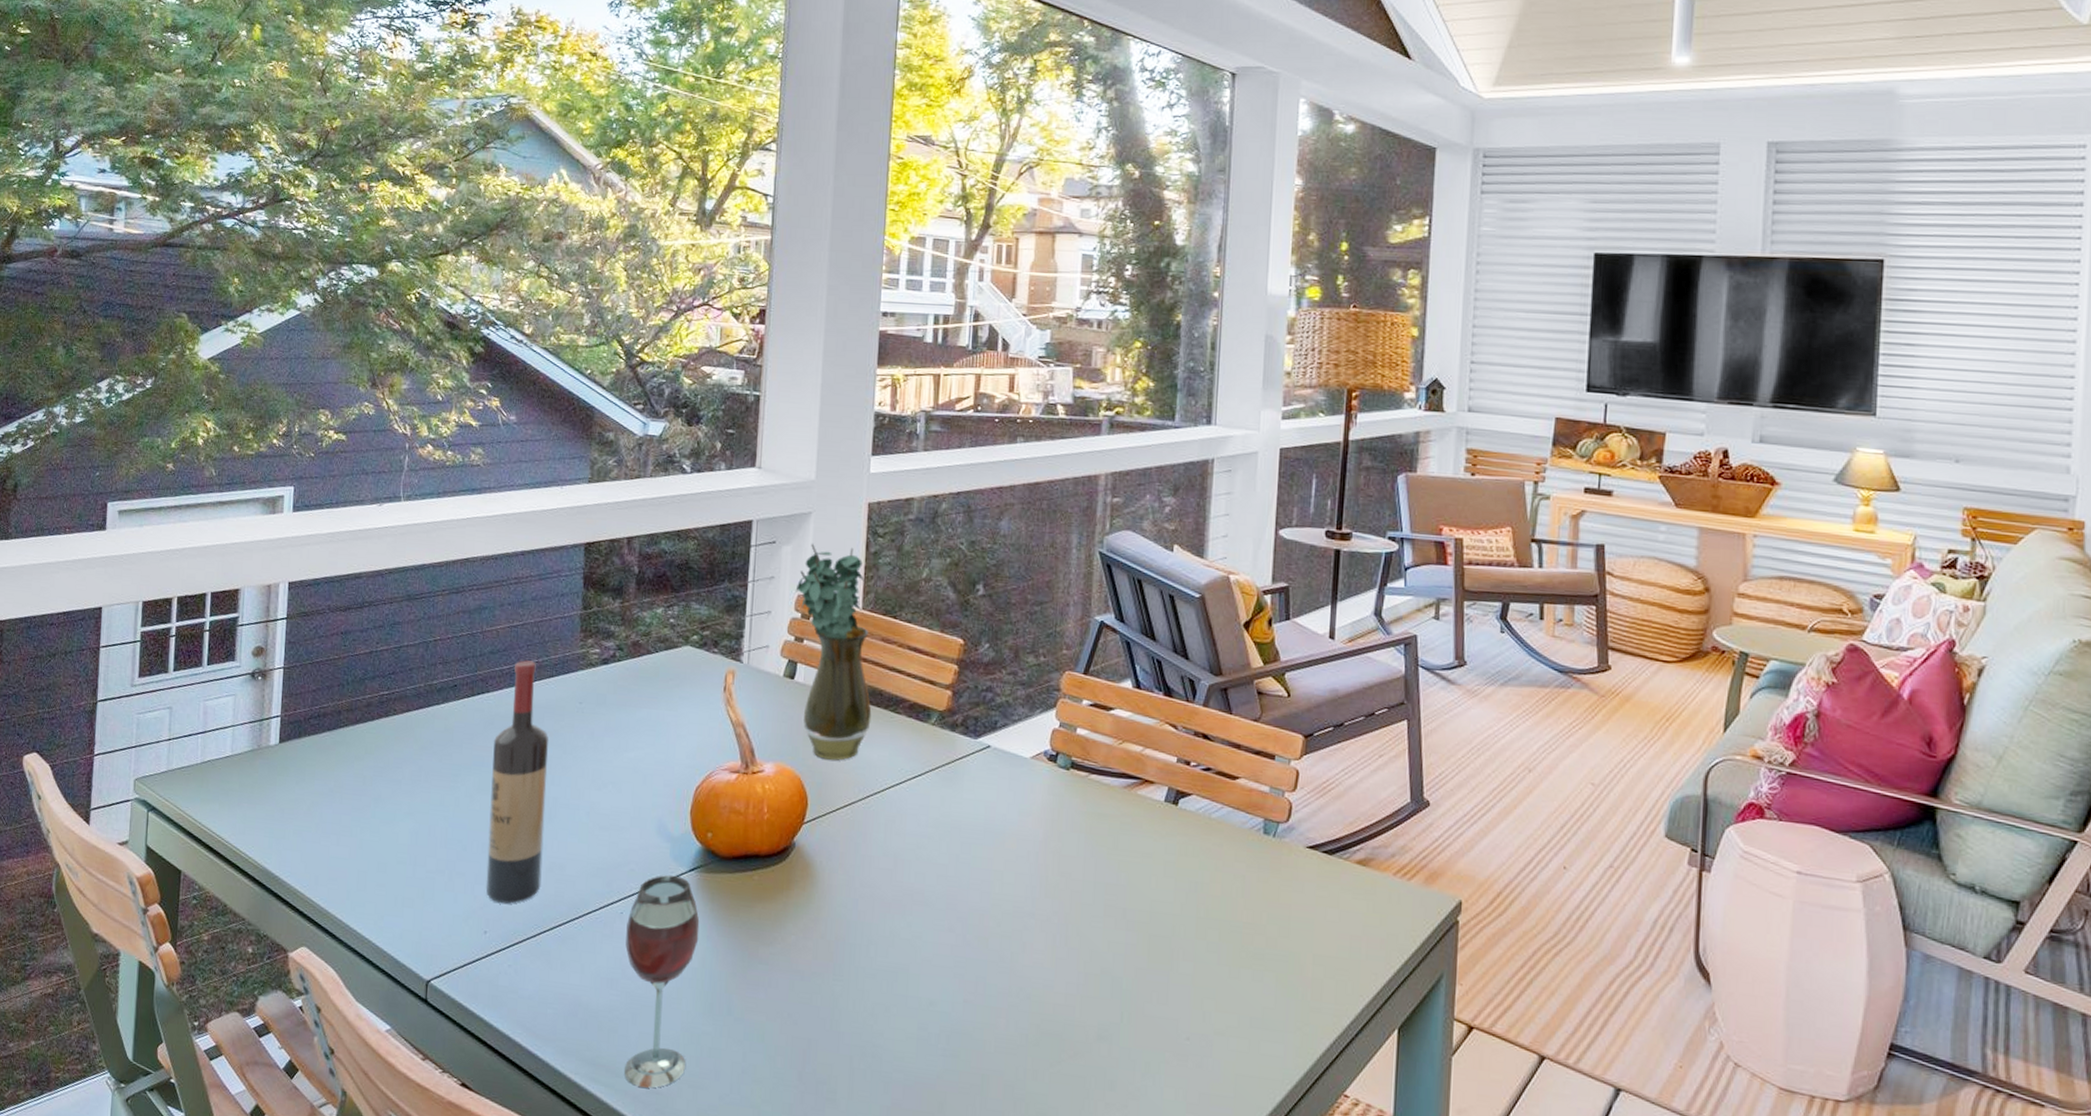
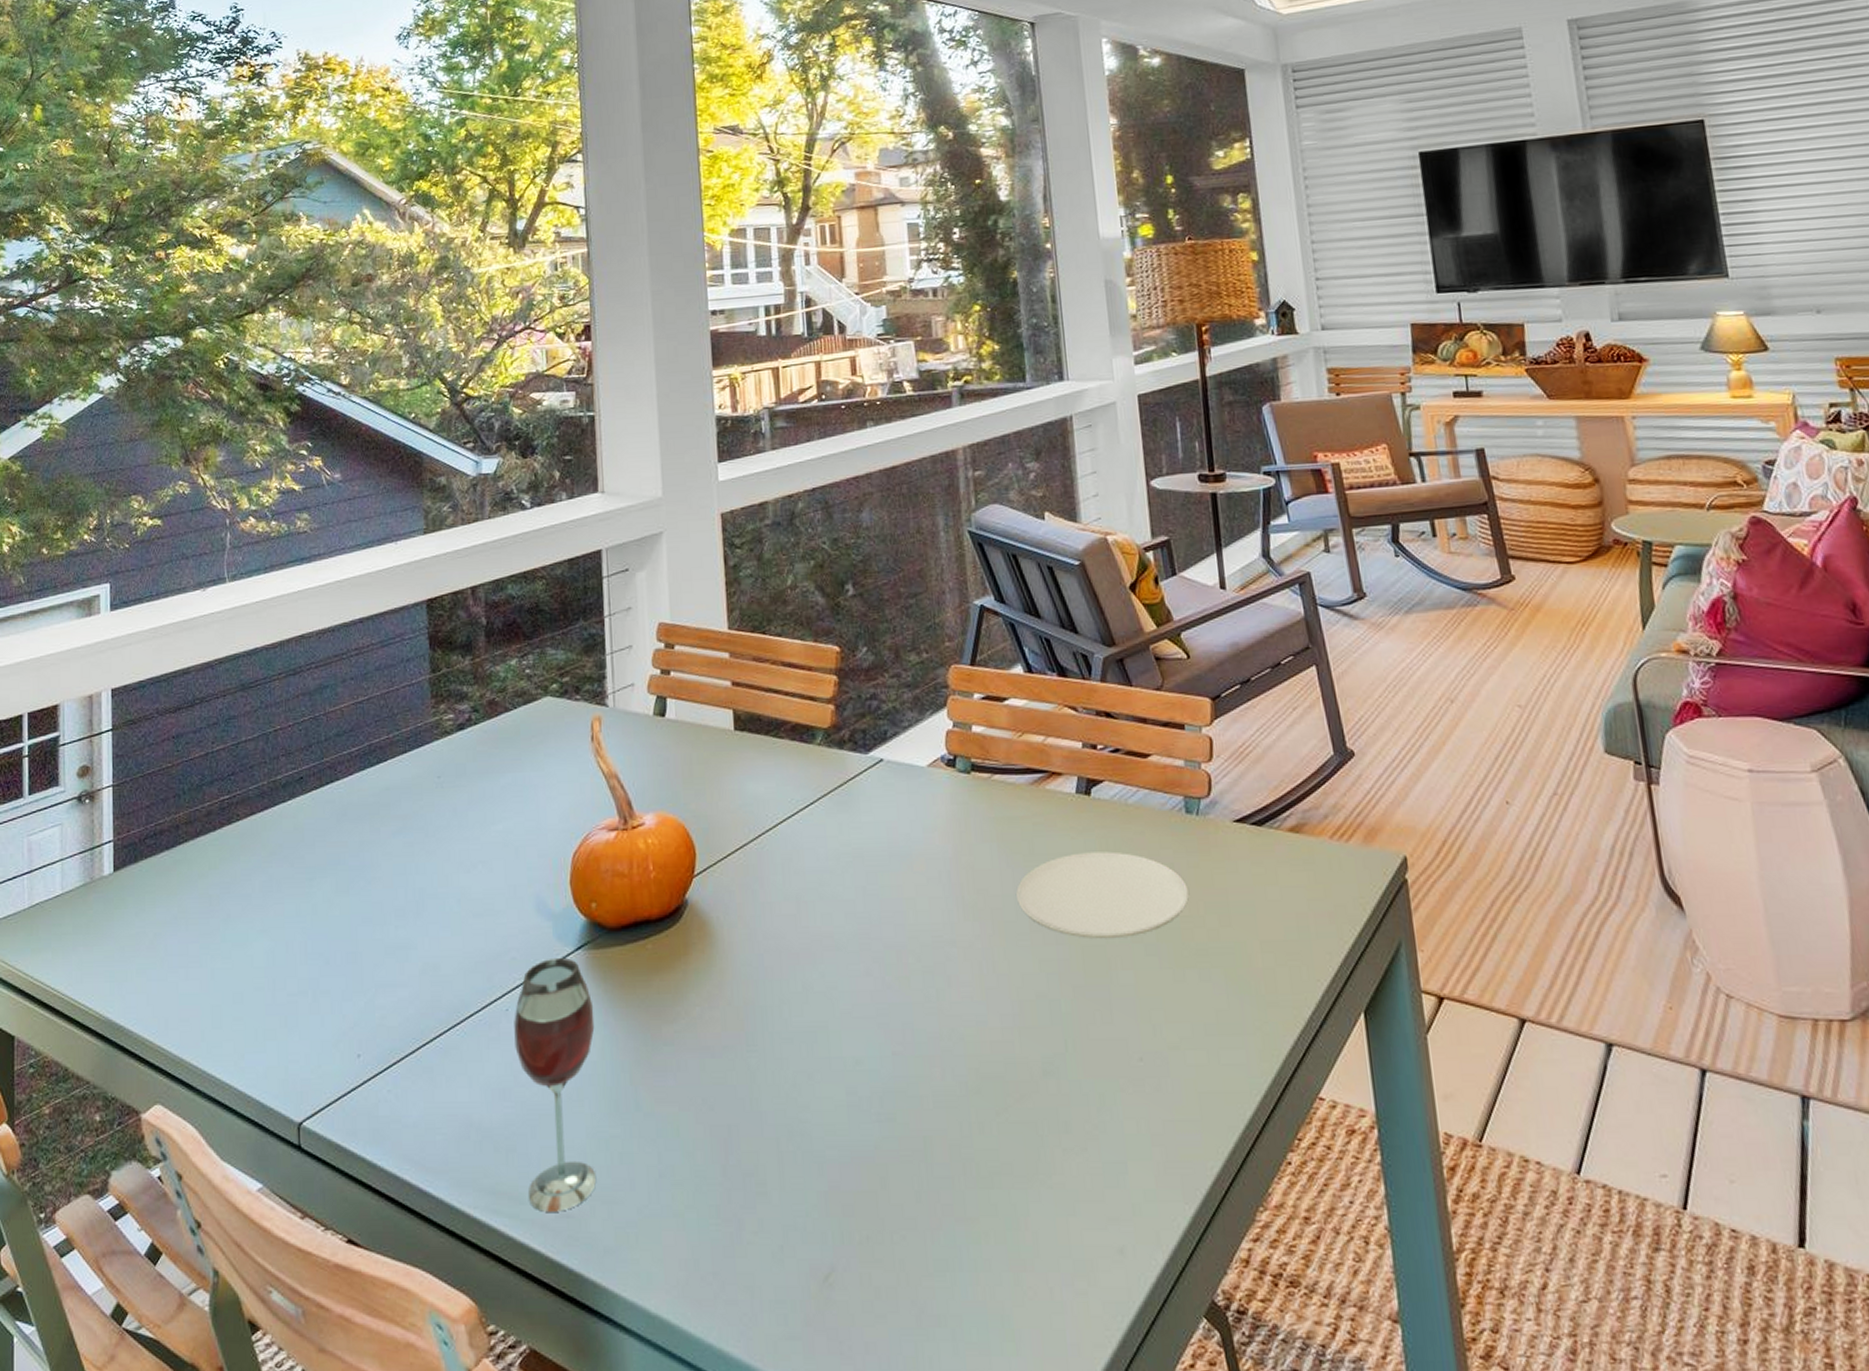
wine bottle: present [485,660,549,904] -> none [348,738,415,1019]
vase: present [795,543,872,760] -> none [655,564,753,801]
plate: none [1096,854,1255,934] -> present [1016,851,1189,939]

